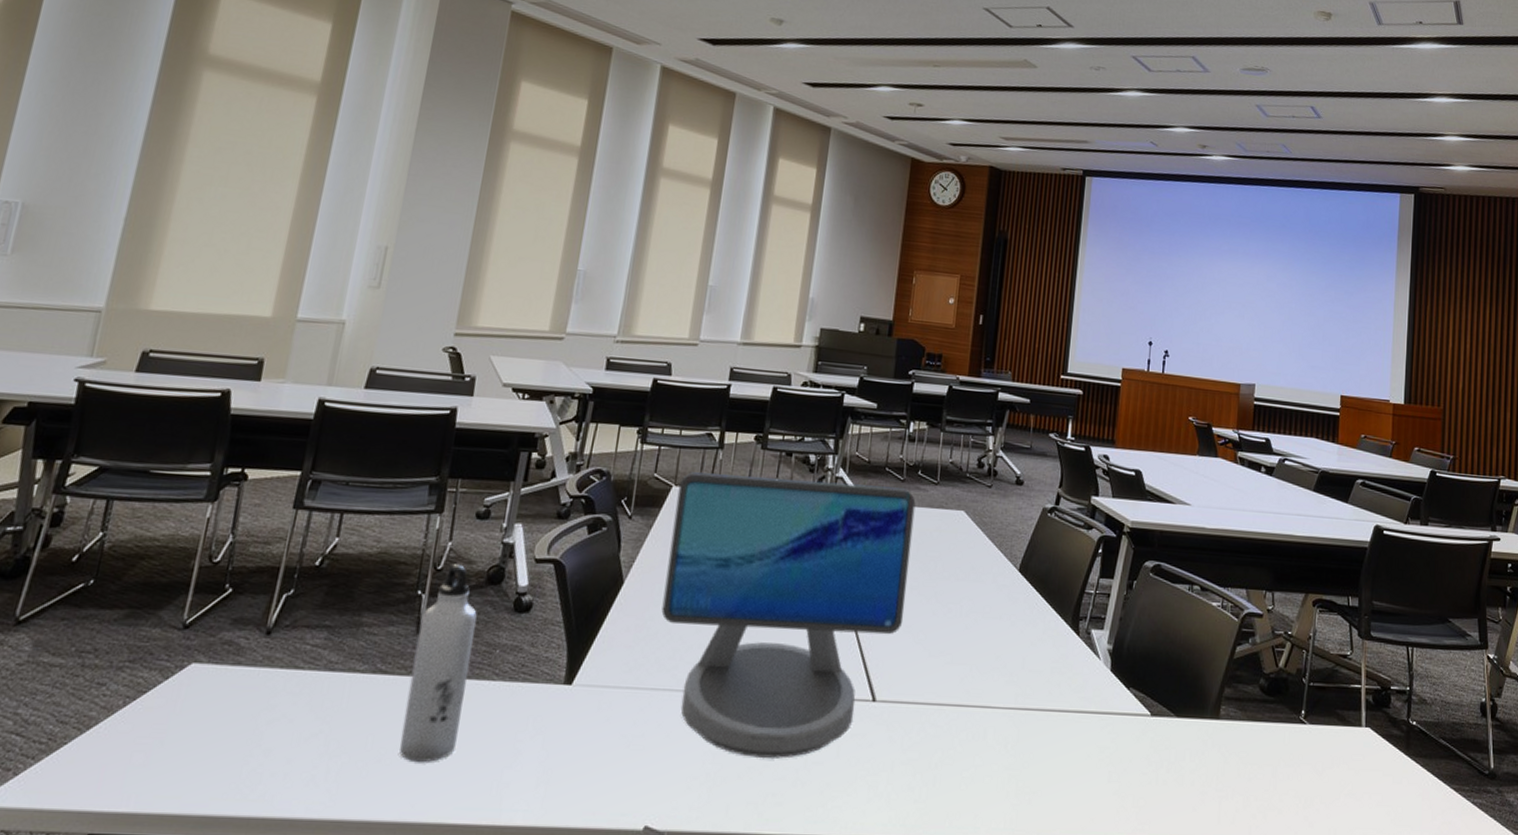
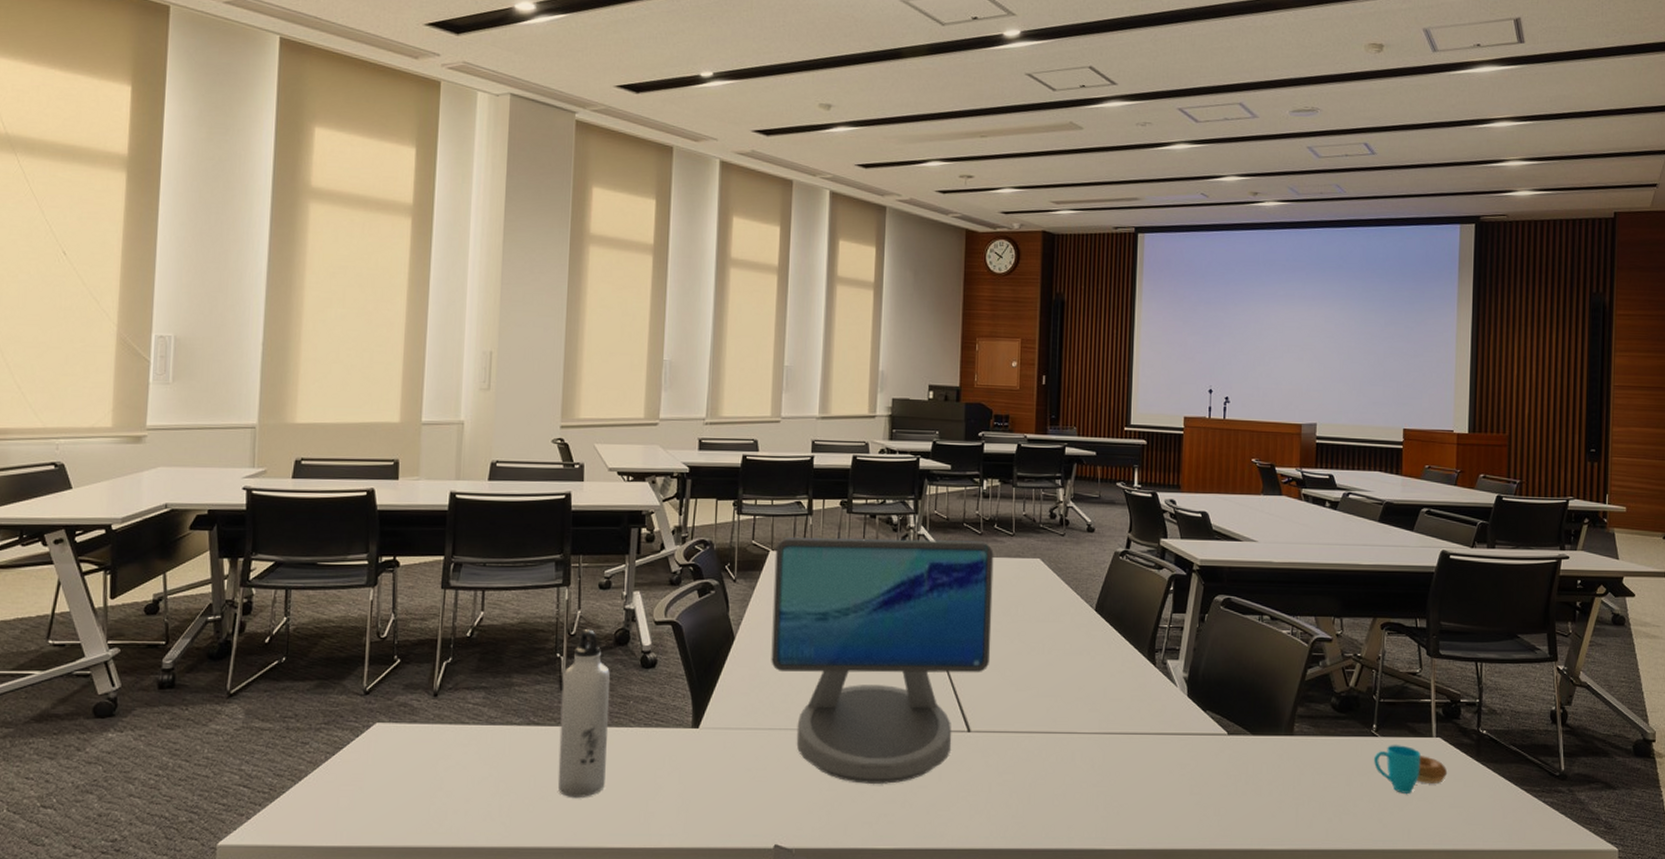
cup: none [1301,734,1376,790] -> present [1374,745,1448,795]

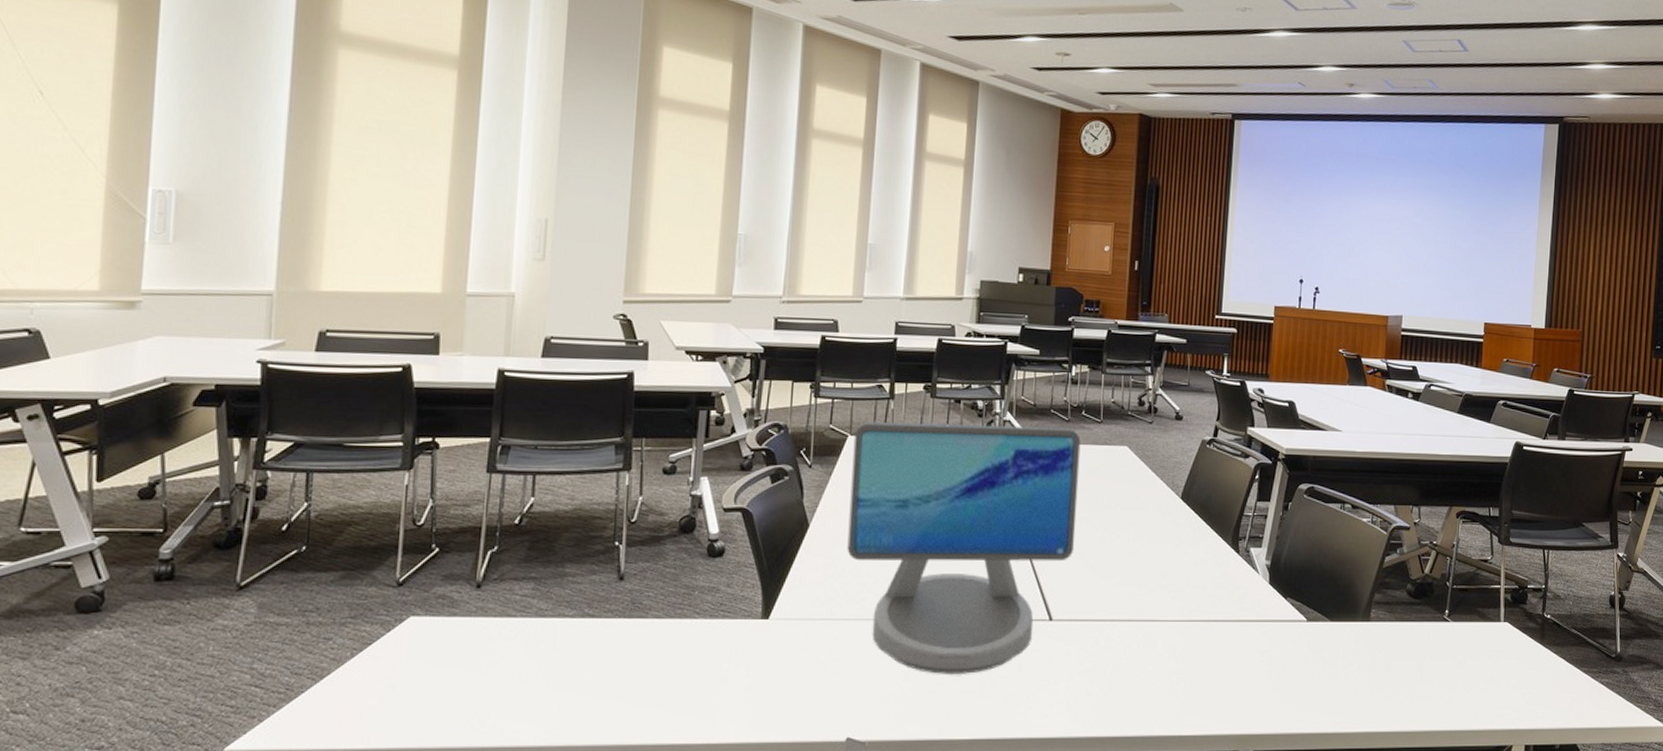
water bottle: present [557,629,610,797] -> none [614,516,673,692]
cup: present [1374,745,1448,795] -> none [1445,629,1513,677]

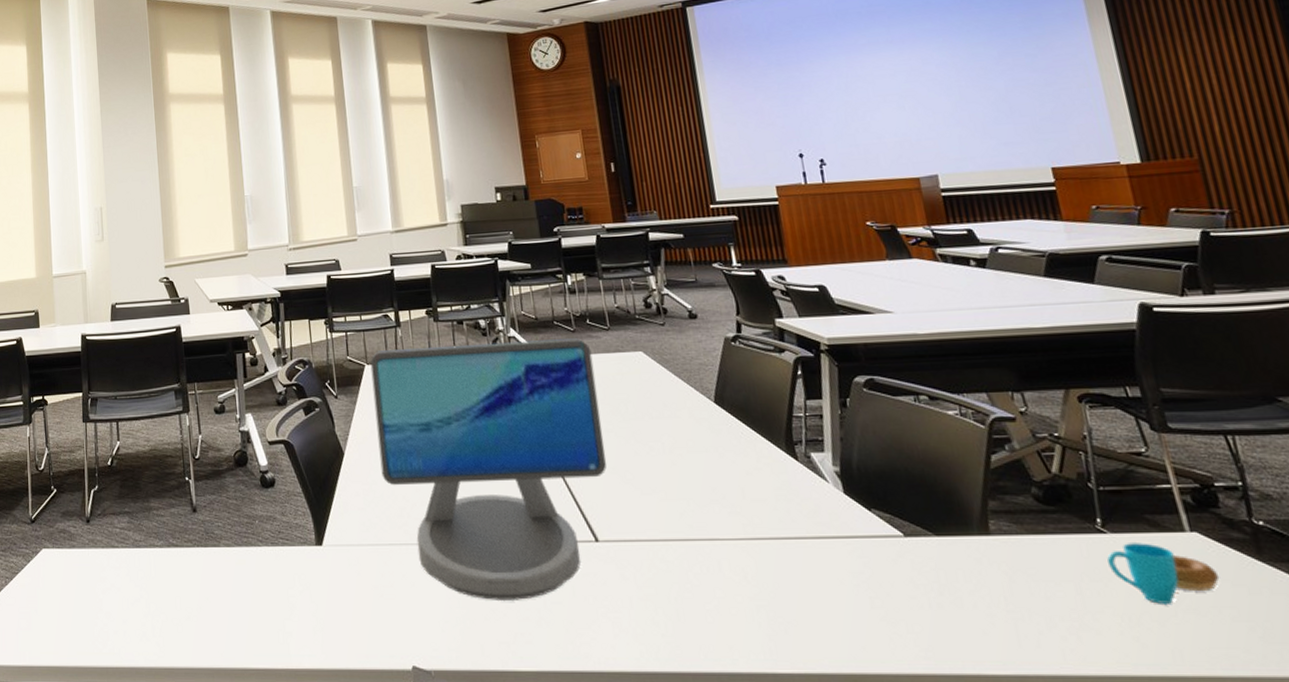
cup: none [1445,629,1513,677] -> present [1107,543,1220,606]

